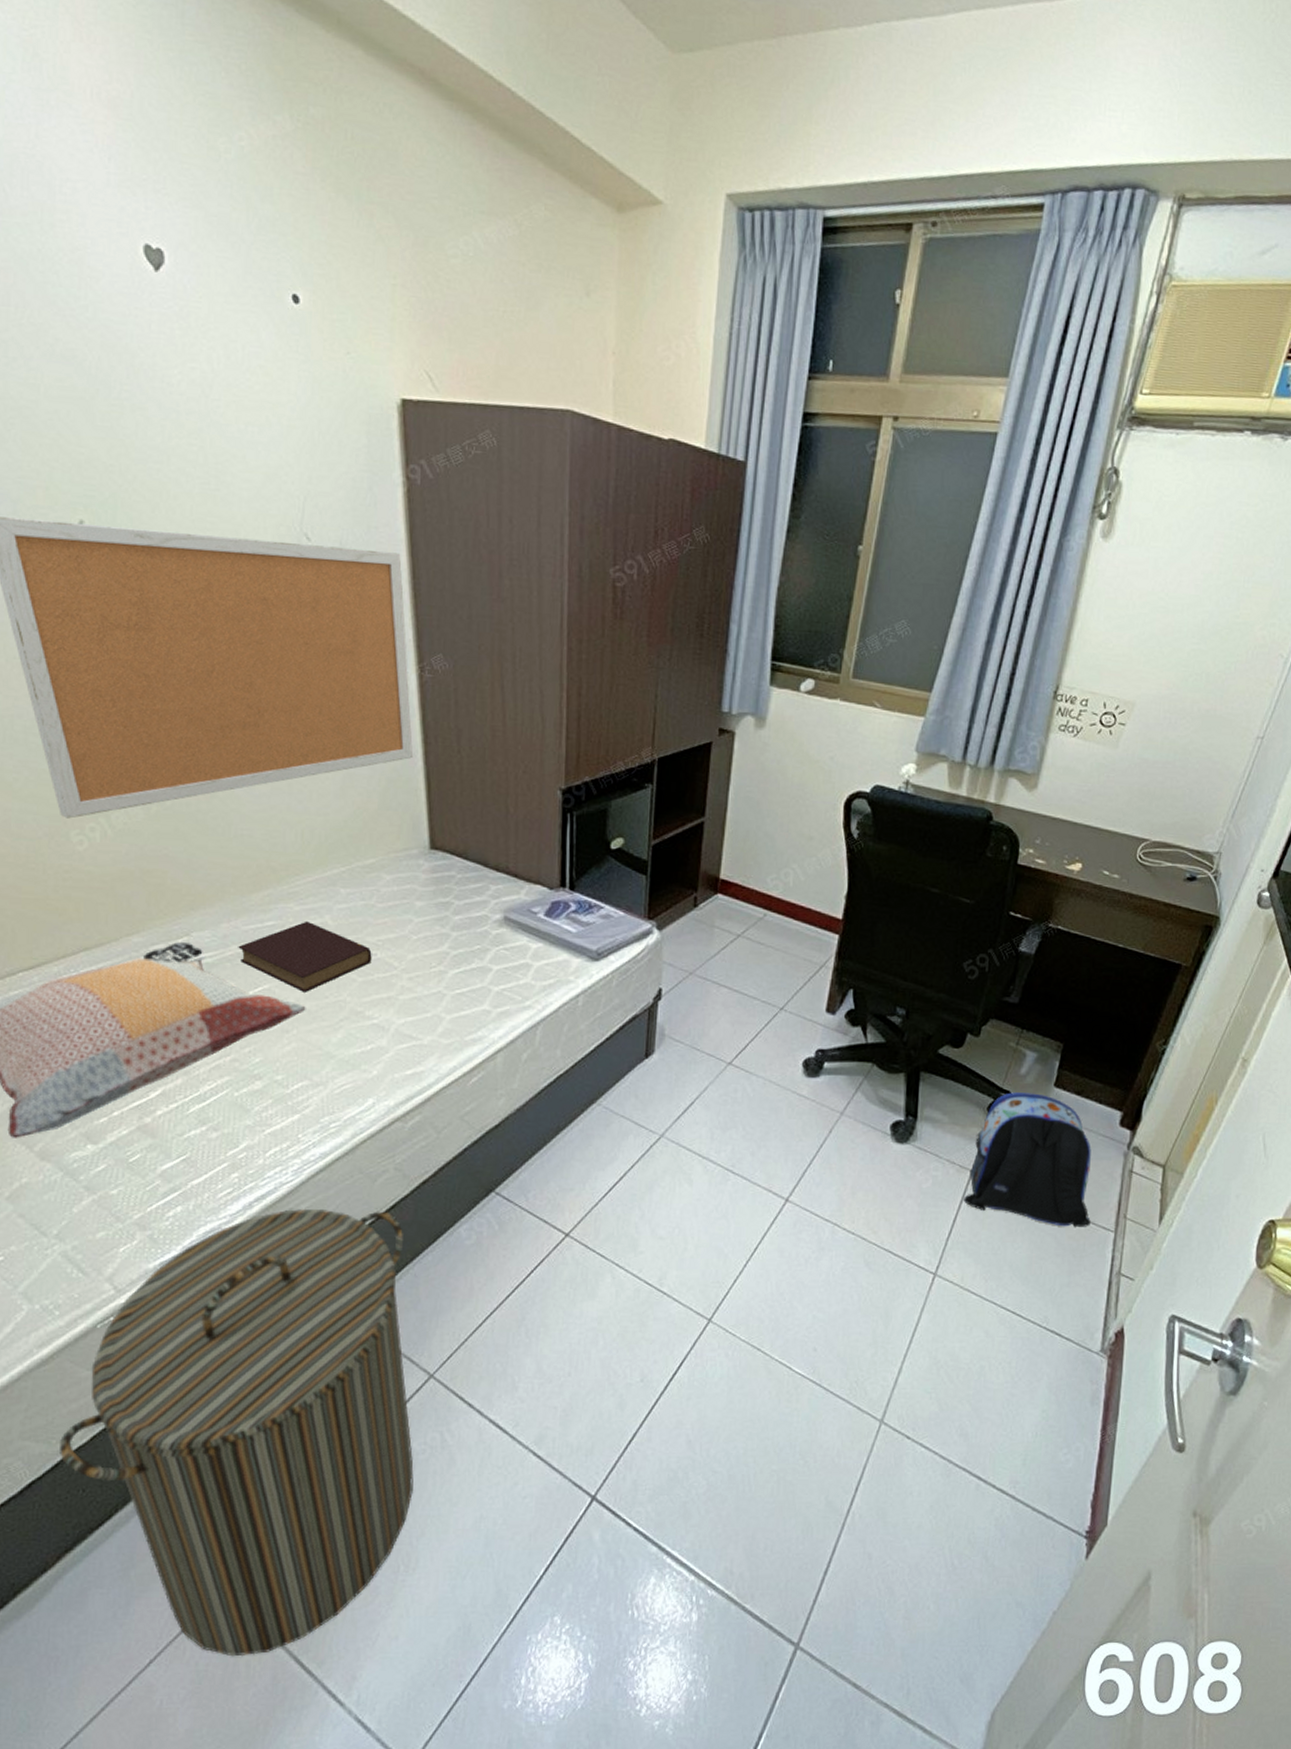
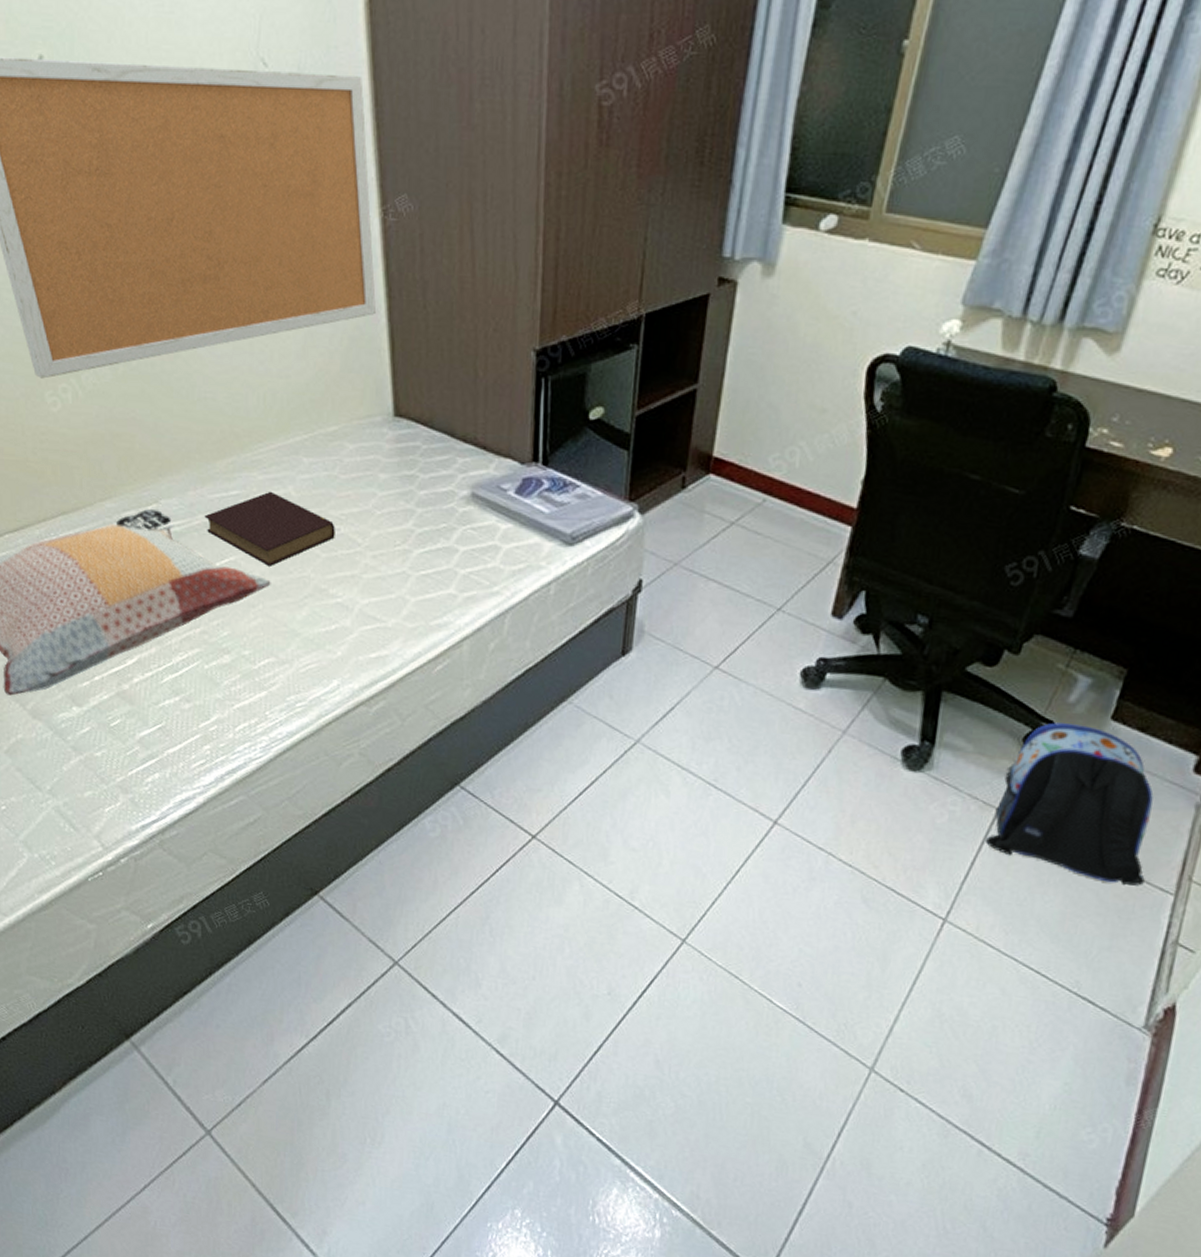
laundry hamper: present [60,1208,414,1657] -> none [61,785,379,1197]

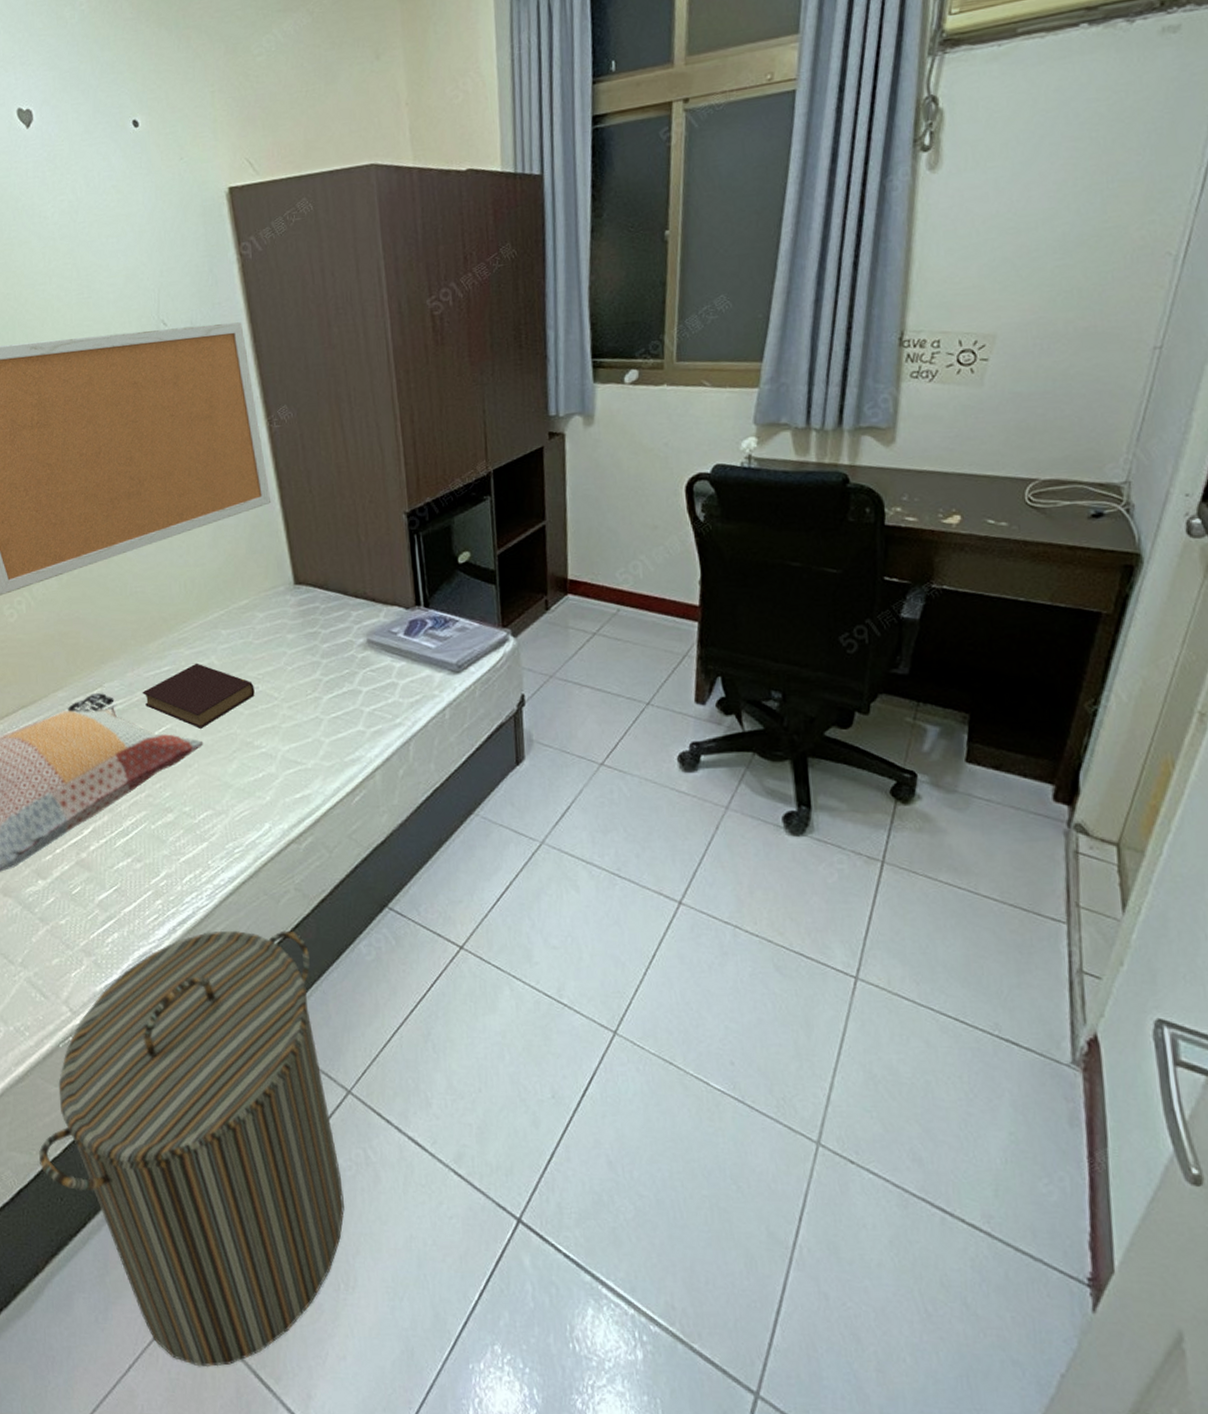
laundry hamper: none [61,785,379,1197] -> present [39,930,344,1368]
backpack: present [986,722,1154,886] -> none [878,771,1035,921]

